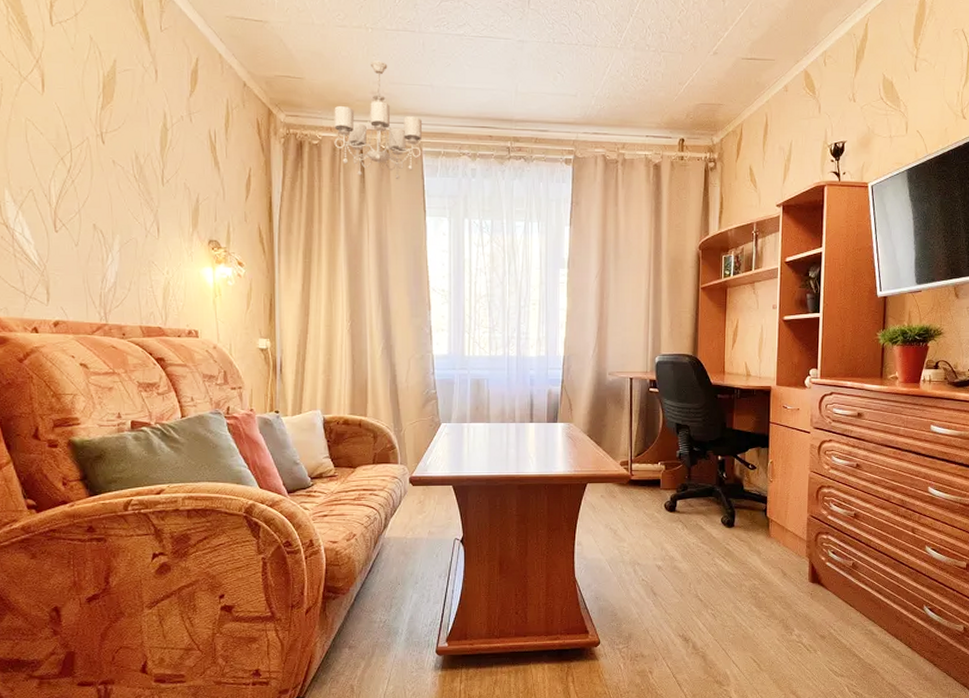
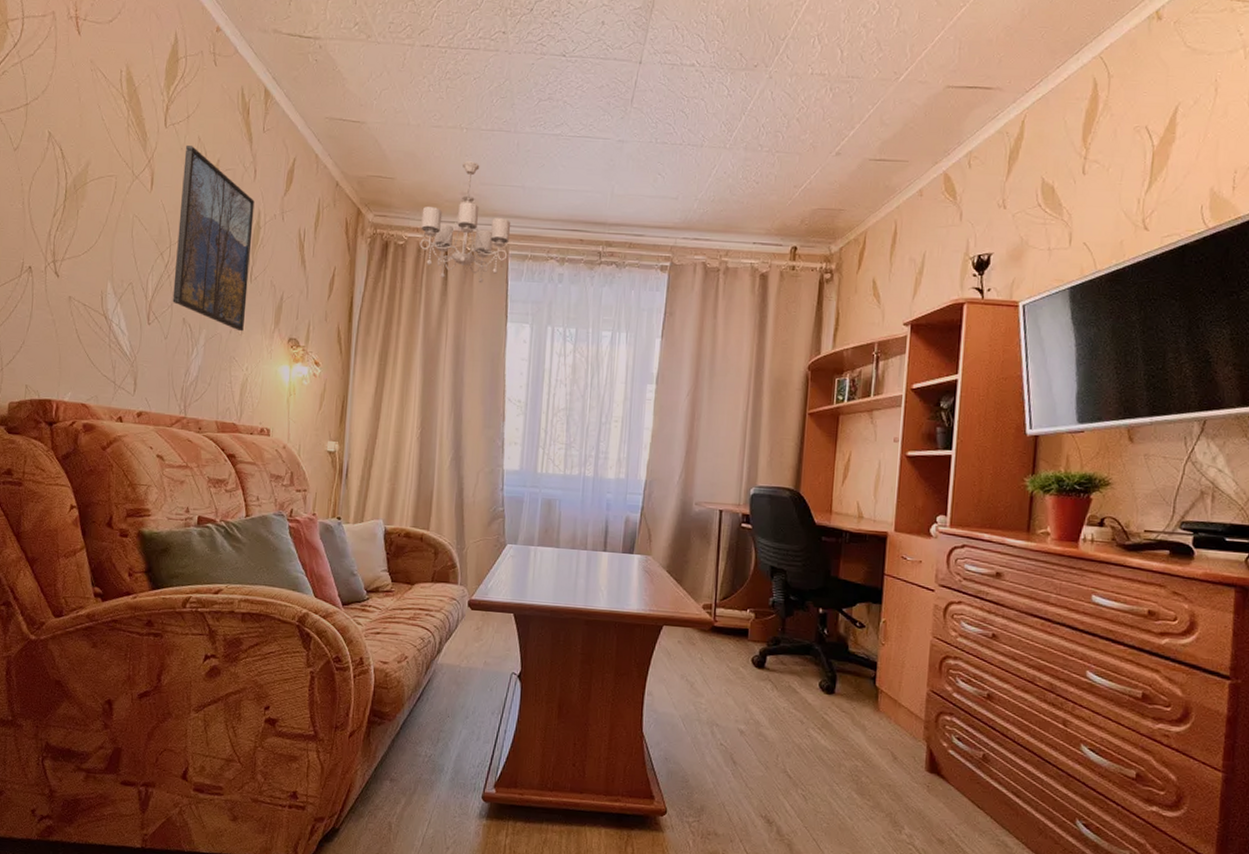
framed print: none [76,45,161,236] -> present [172,146,255,332]

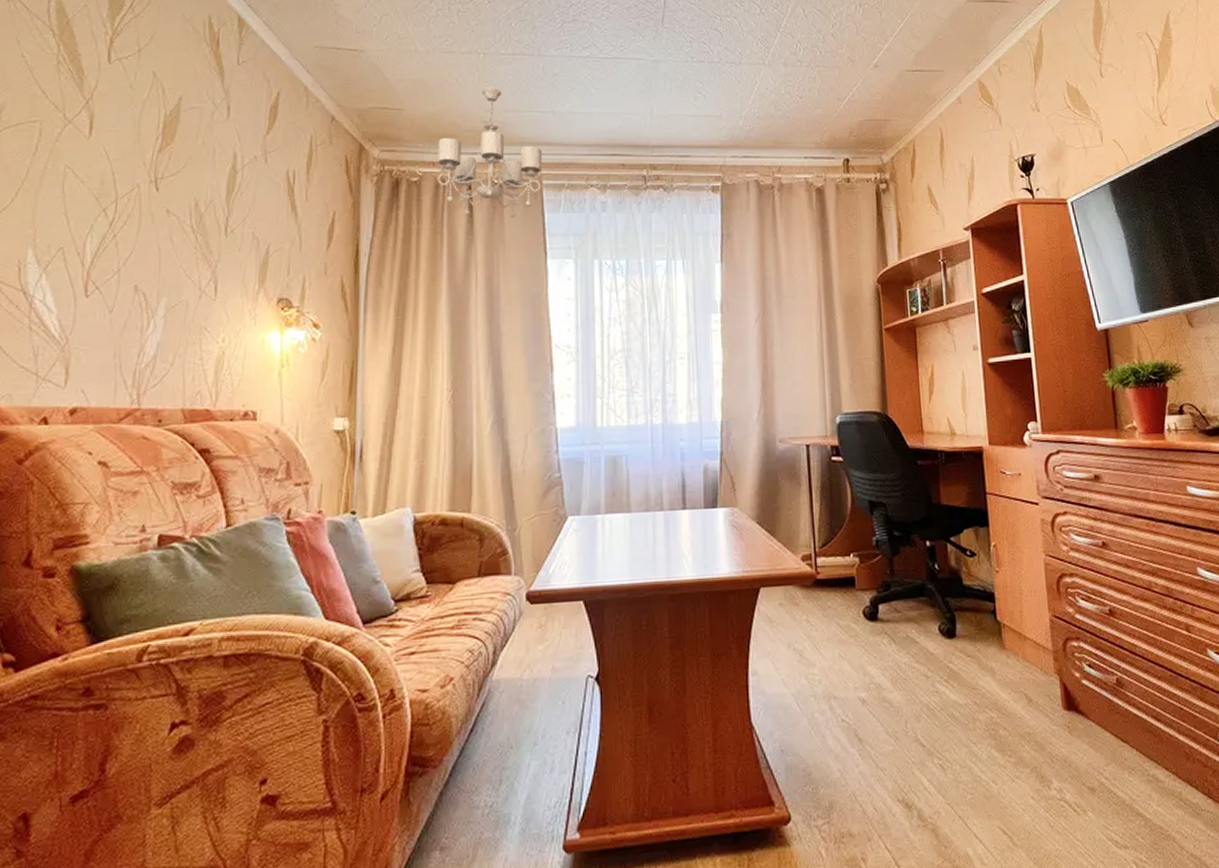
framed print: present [172,146,255,332] -> none [120,83,229,296]

